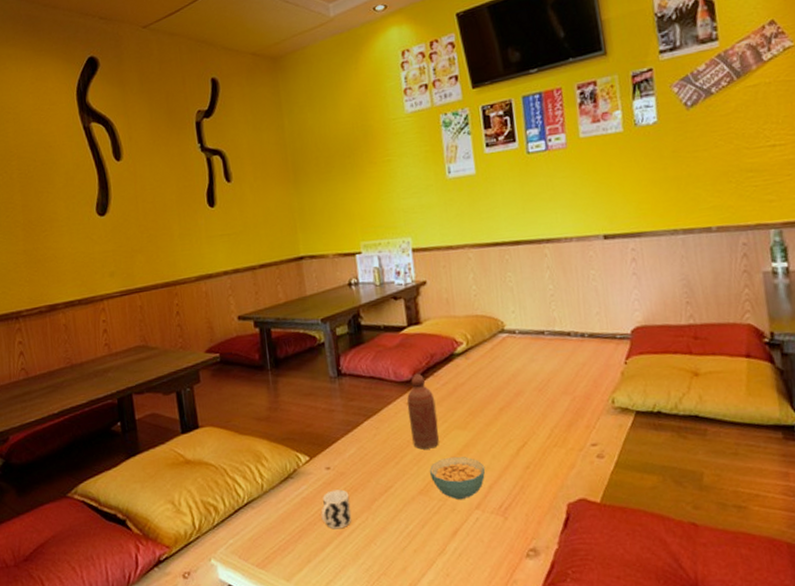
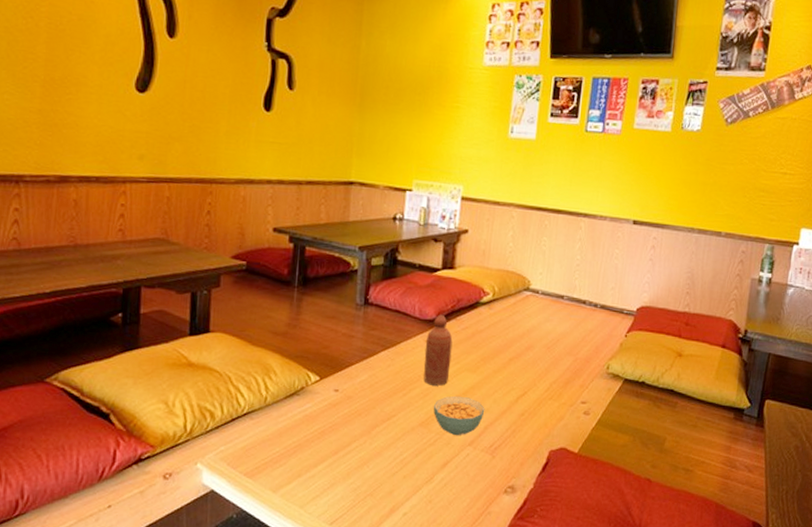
cup: present [320,489,352,529] -> none [320,411,352,449]

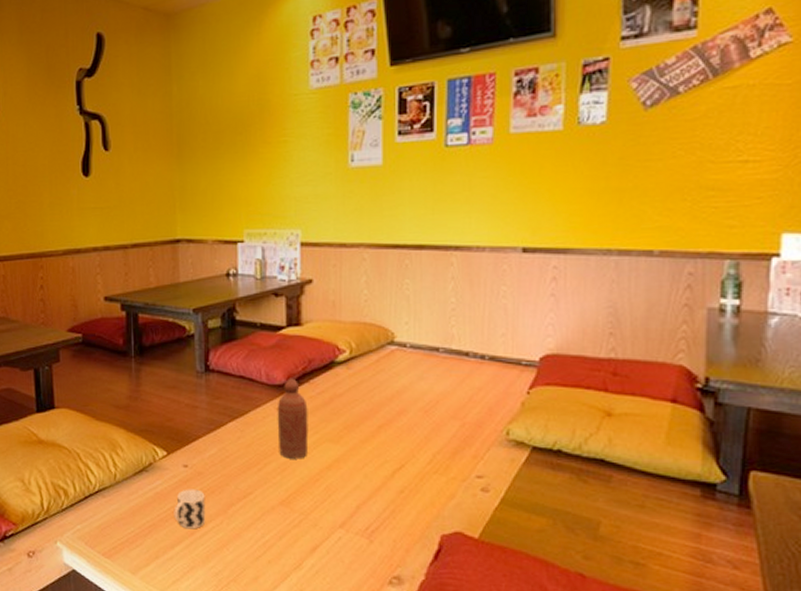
cup: none [320,411,352,449] -> present [174,489,206,529]
cereal bowl: present [433,396,485,436] -> none [293,470,355,517]

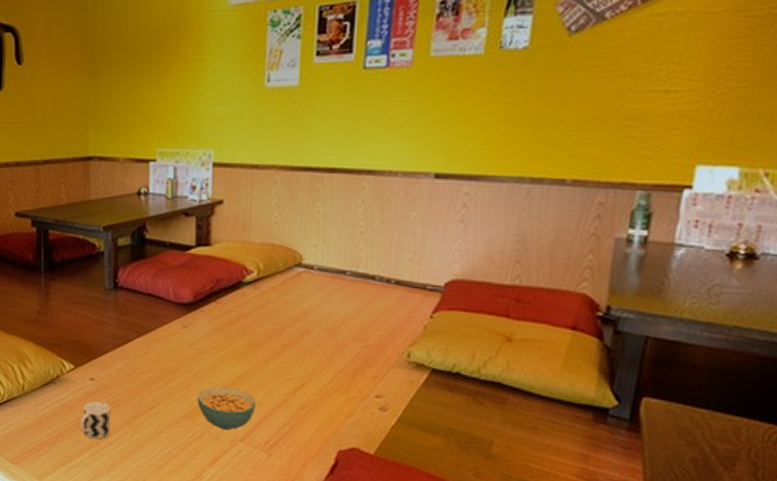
bottle: present [277,378,309,459] -> none [183,297,214,375]
cereal bowl: none [293,470,355,517] -> present [197,386,257,431]

